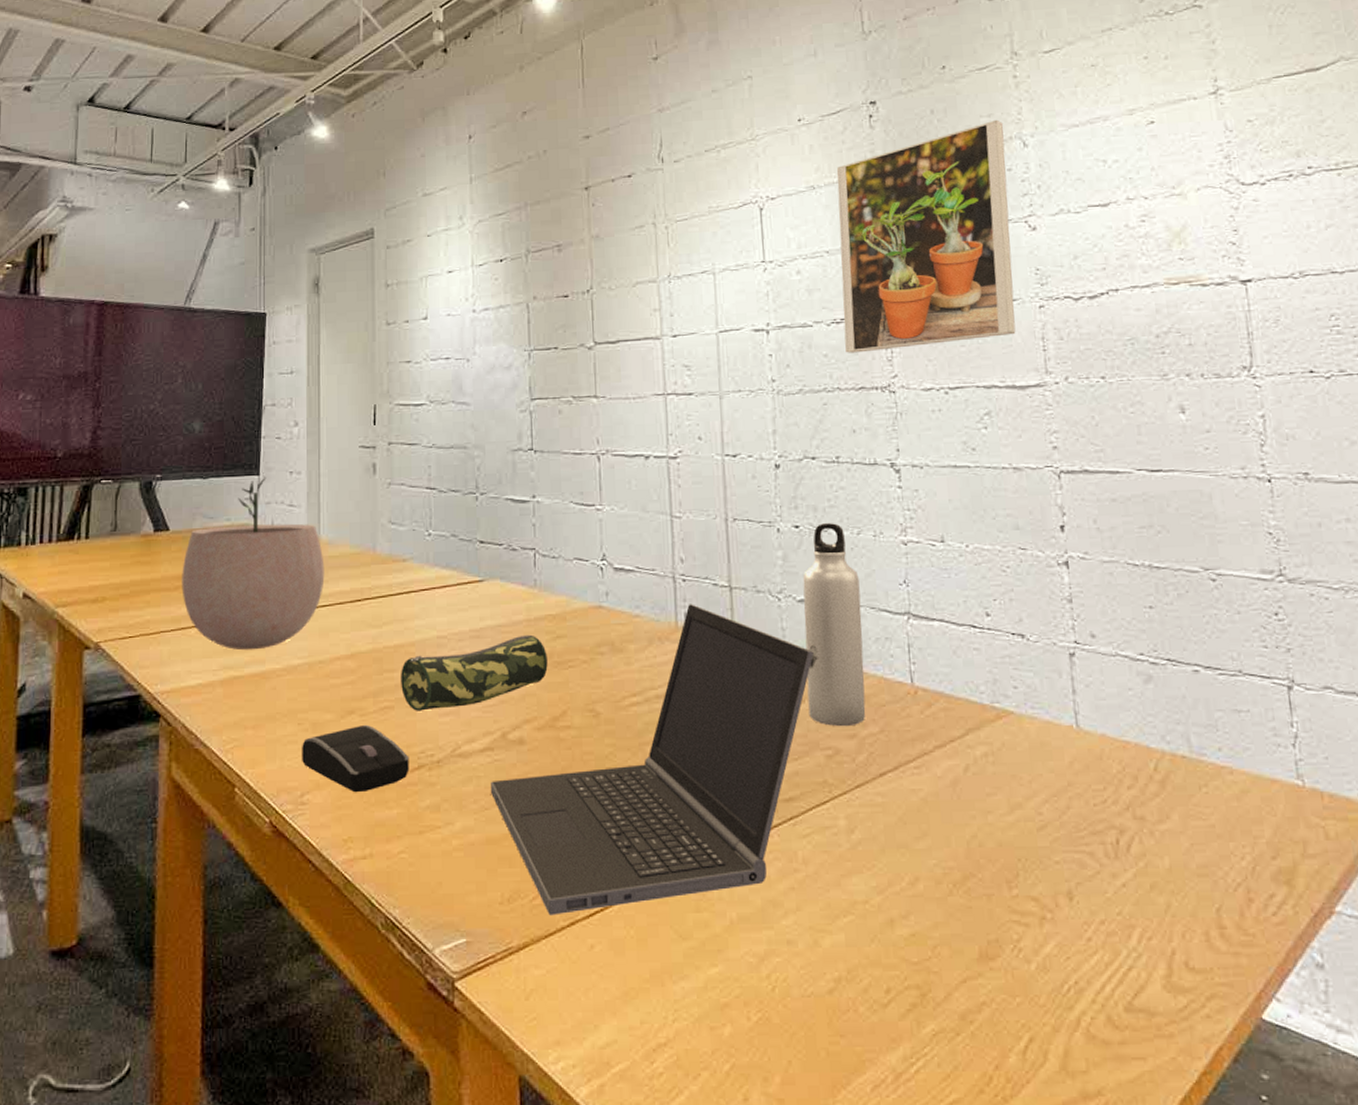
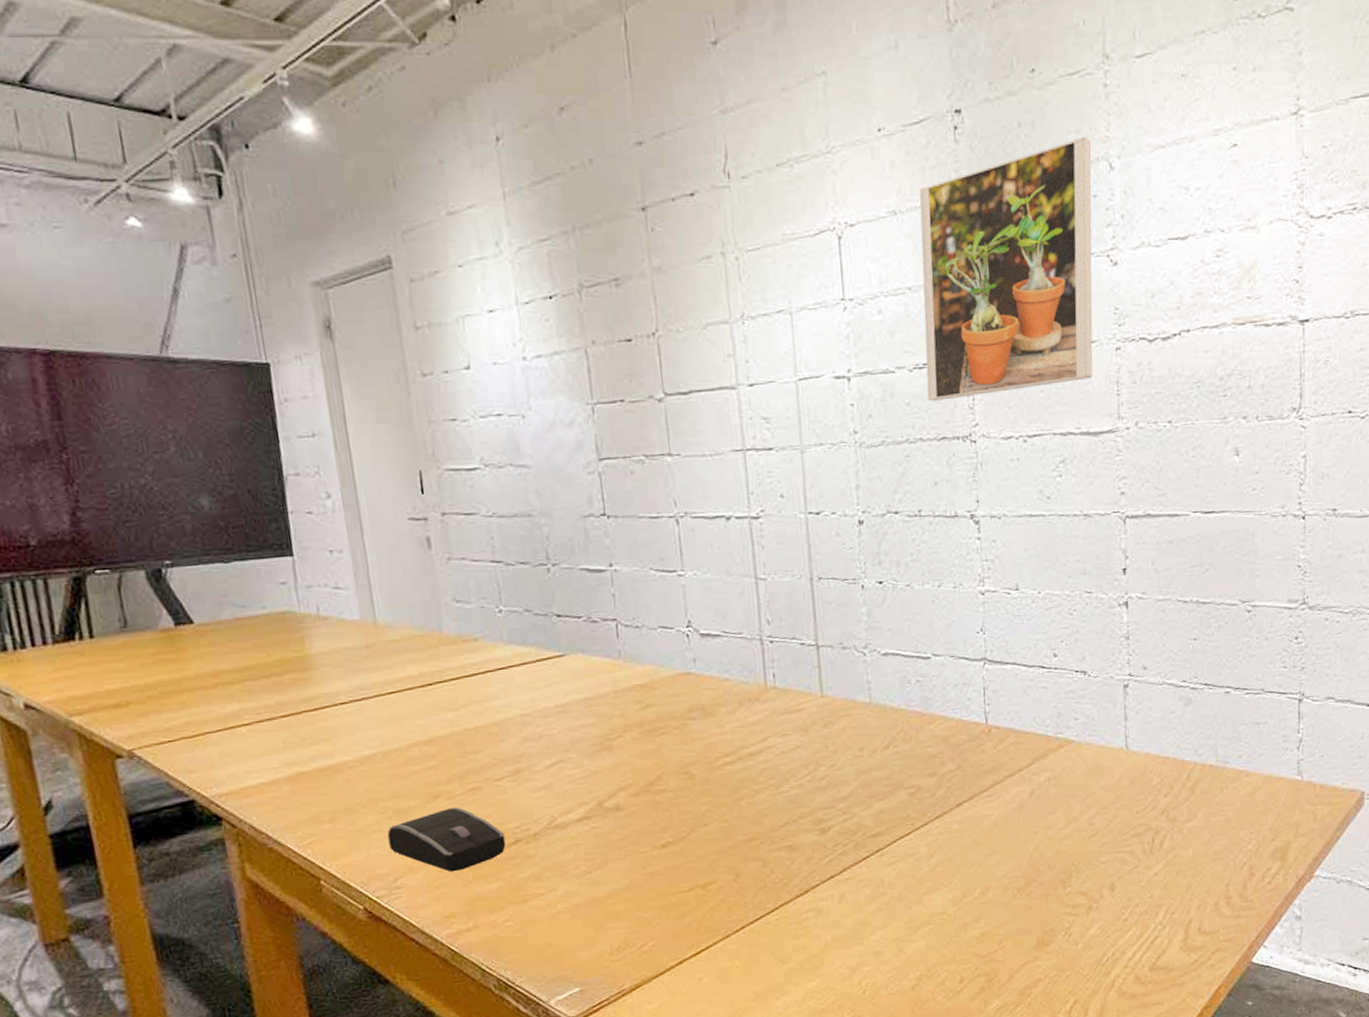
plant pot: present [182,476,325,651] -> none [217,557,389,746]
pencil case: present [400,634,548,711] -> none [485,705,640,790]
laptop computer: present [491,604,814,916] -> none [591,664,897,958]
water bottle: present [803,523,866,727] -> none [886,577,945,767]

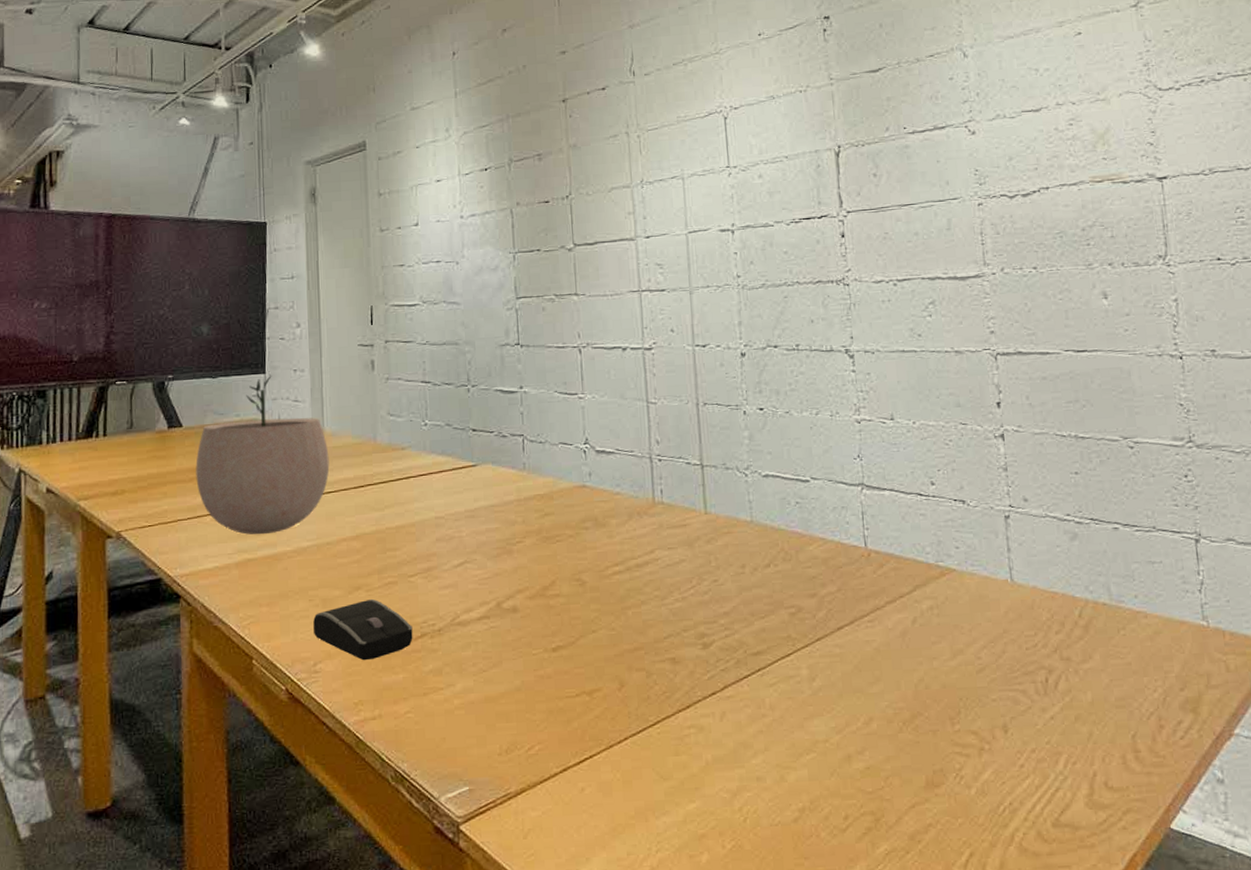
plant pot: none [217,557,389,746] -> present [196,375,330,535]
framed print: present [919,136,1093,401] -> none [794,32,957,250]

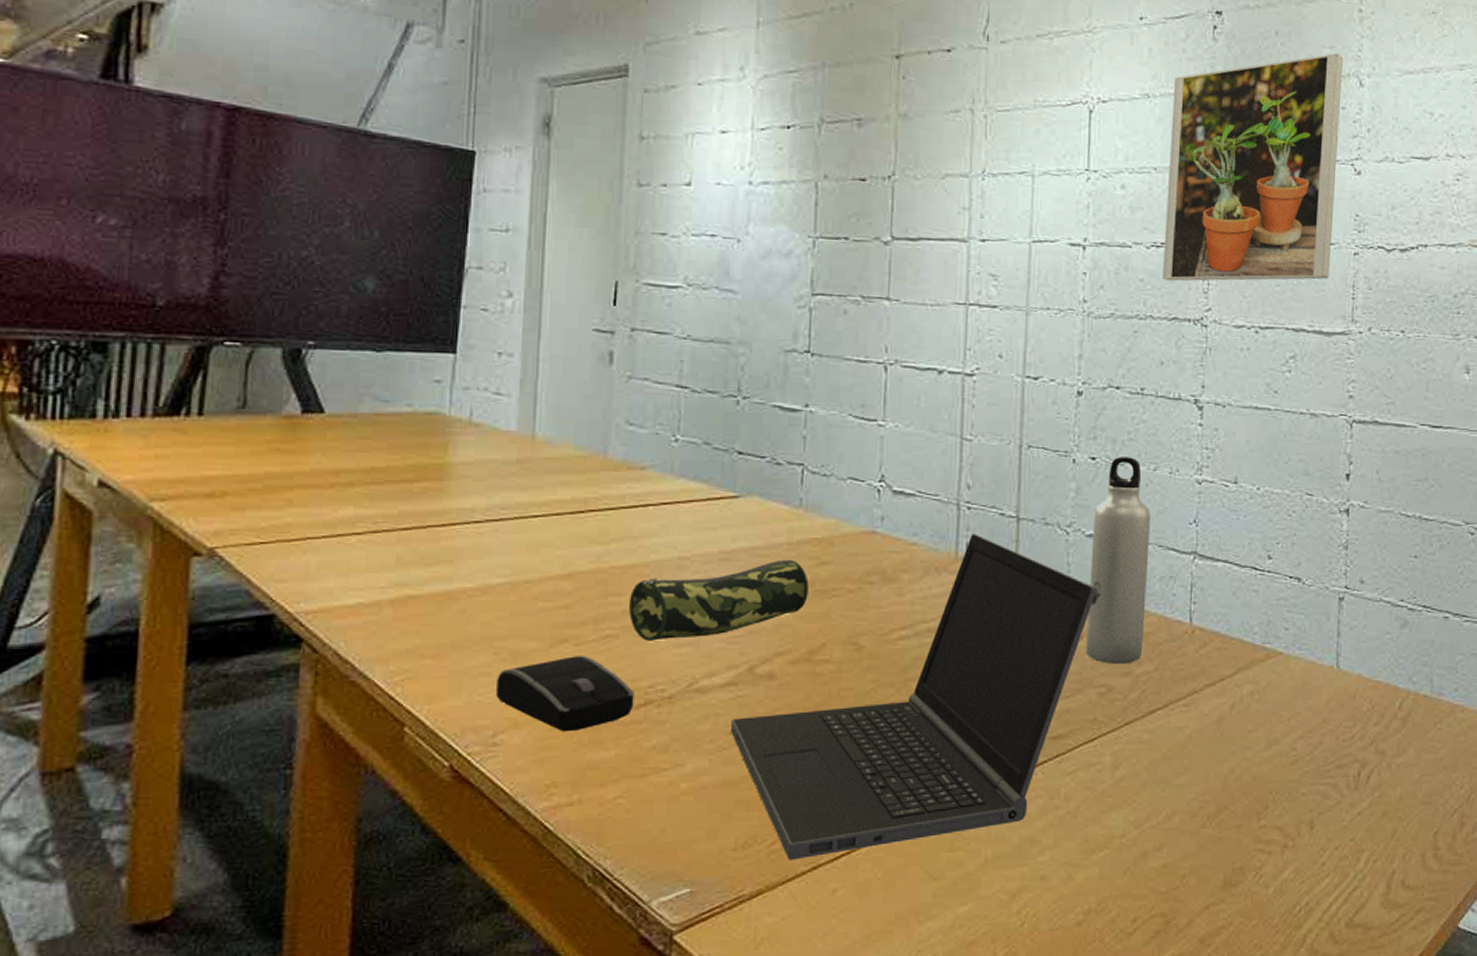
plant pot: present [196,375,330,535] -> none [339,355,539,565]
pencil case: none [402,513,538,585] -> present [628,559,809,641]
laptop computer: none [488,481,778,764] -> present [731,533,1097,861]
water bottle: none [767,405,825,588] -> present [1086,457,1150,665]
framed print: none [794,32,957,250] -> present [1163,53,1344,281]

